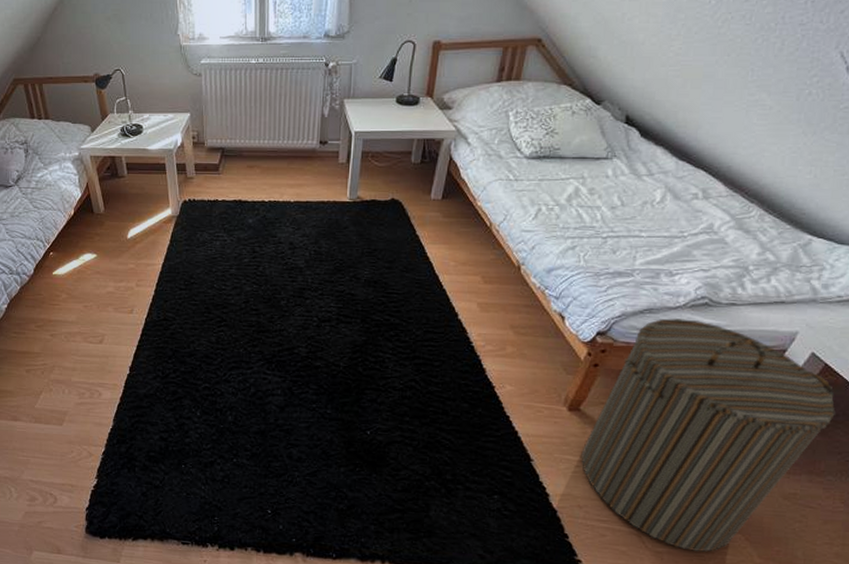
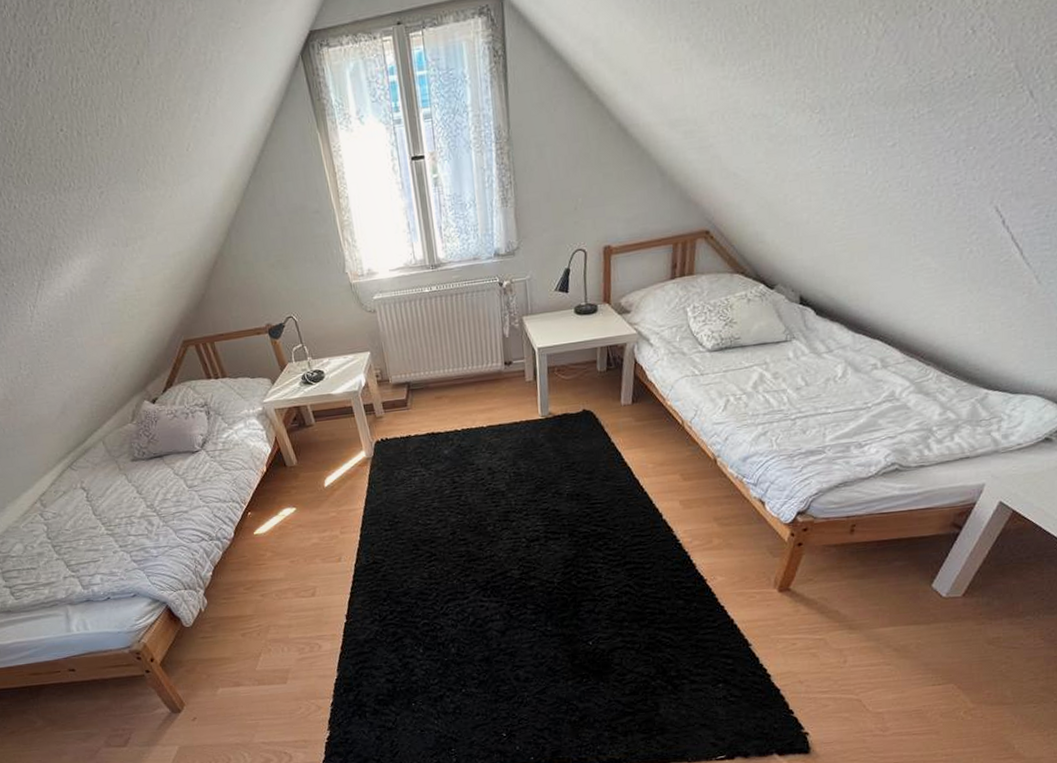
laundry hamper: present [581,318,836,552] -> none [796,487,1027,707]

